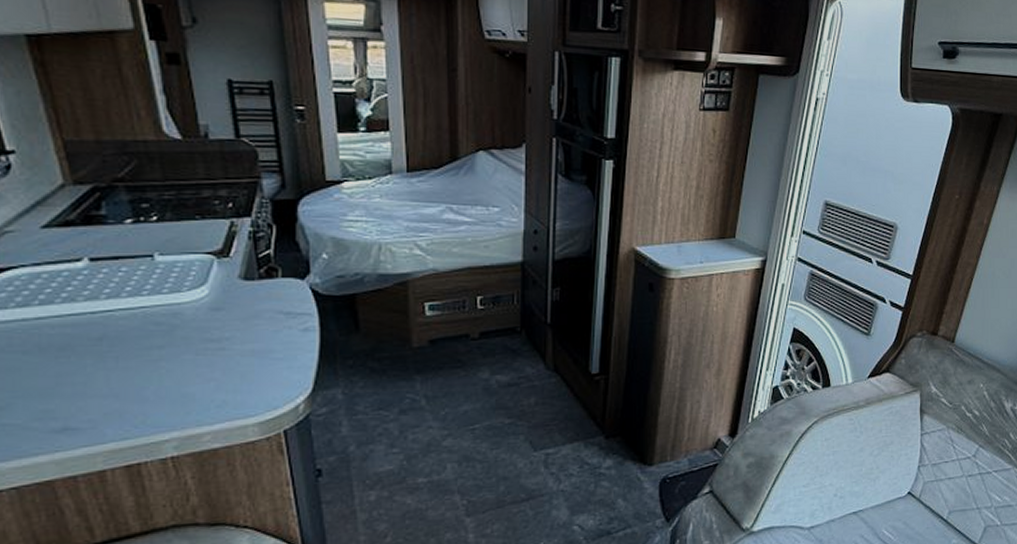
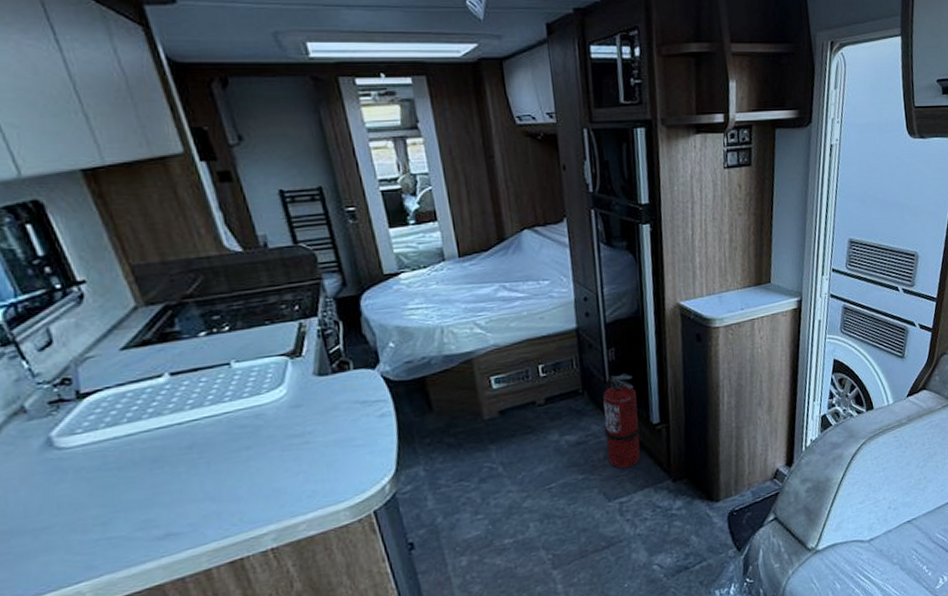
fire extinguisher: none [538,317,578,418] -> present [602,374,641,469]

